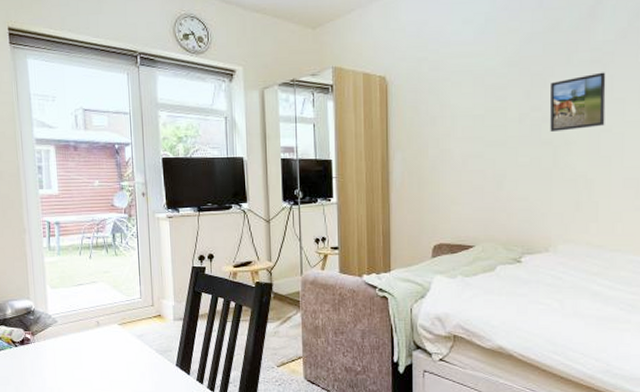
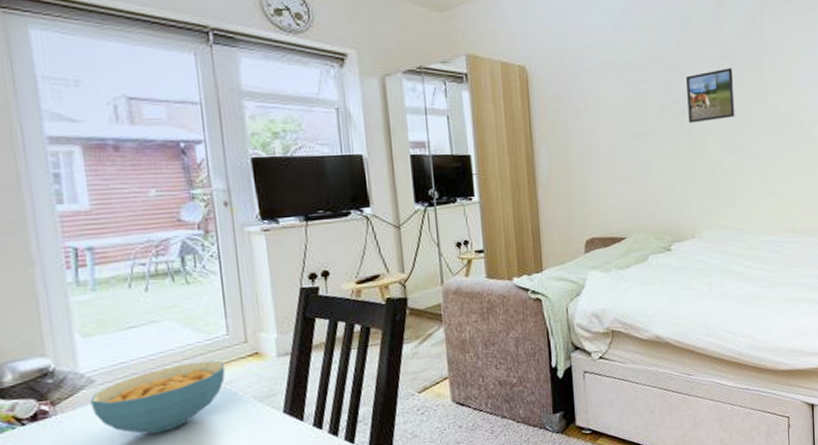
cereal bowl: none [54,316,138,367] -> present [90,360,226,434]

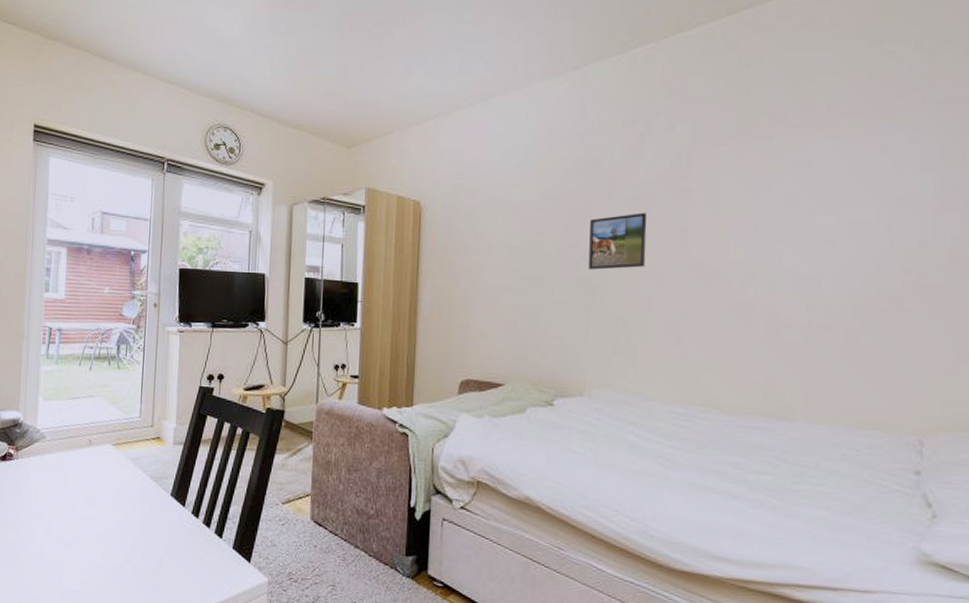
cereal bowl: present [90,360,226,434] -> none [40,435,134,491]

